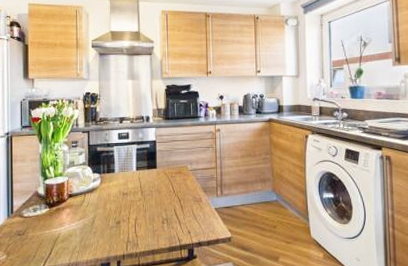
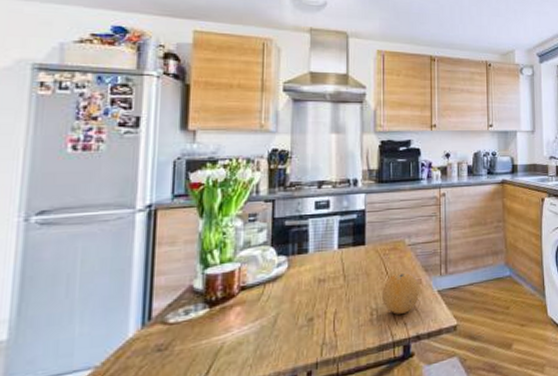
fruit: none [170,192,200,224] -> present [381,272,419,314]

